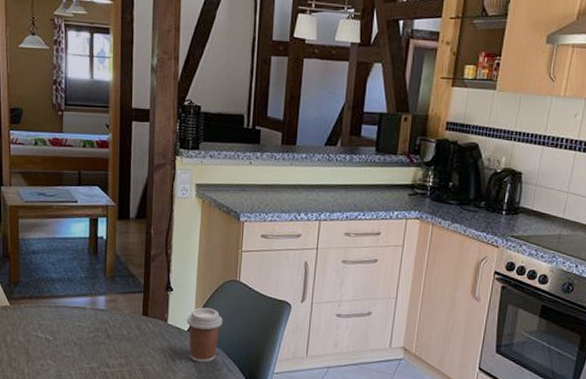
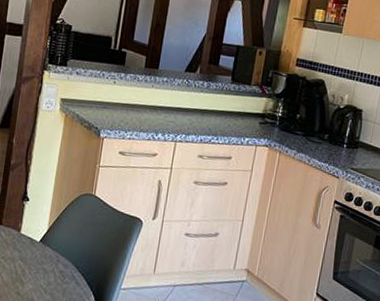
coffee cup: present [186,307,223,363] -> none [39,218,76,275]

